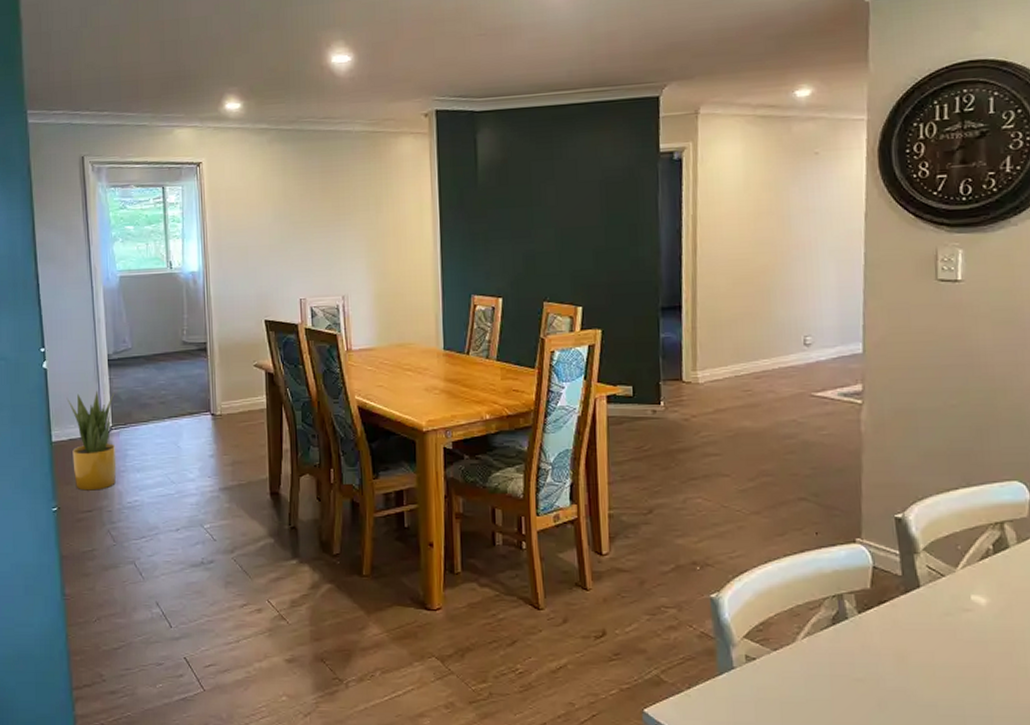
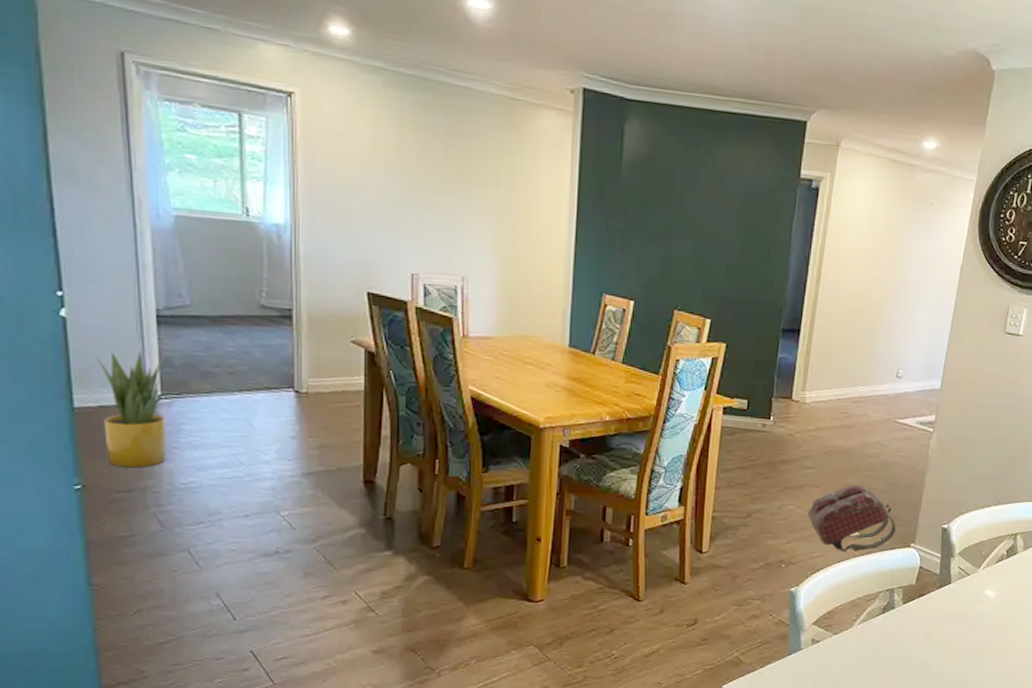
backpack: none [719,470,833,549] -> present [807,484,896,551]

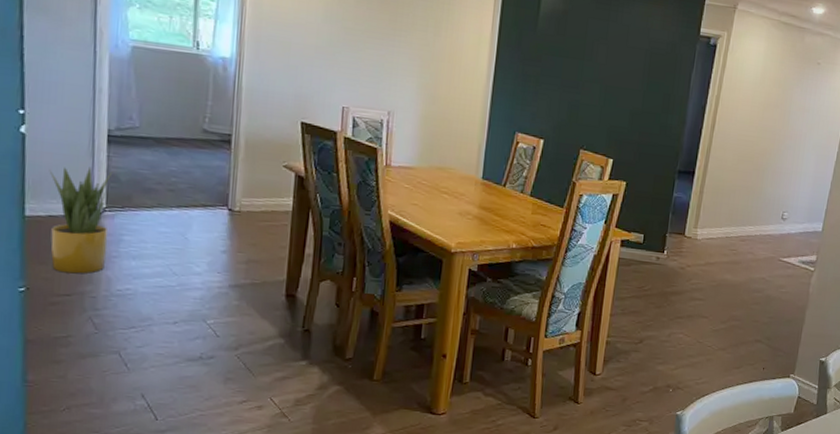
backpack: present [807,484,896,551] -> none [695,316,777,379]

